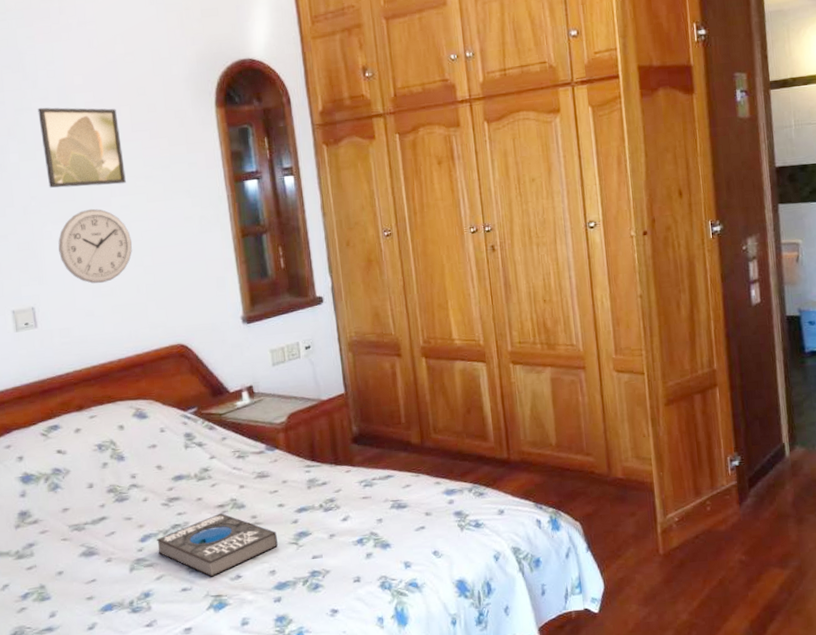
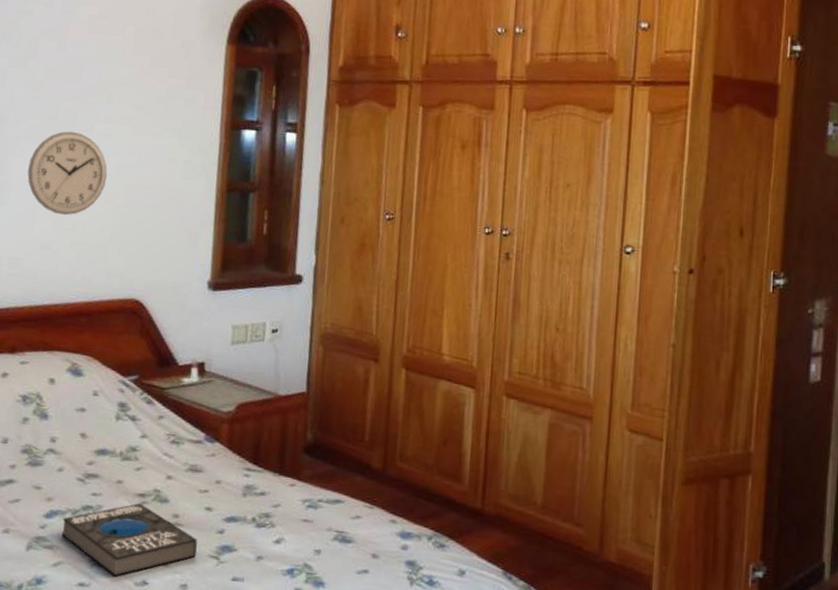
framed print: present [38,107,126,188] -> none [32,13,121,110]

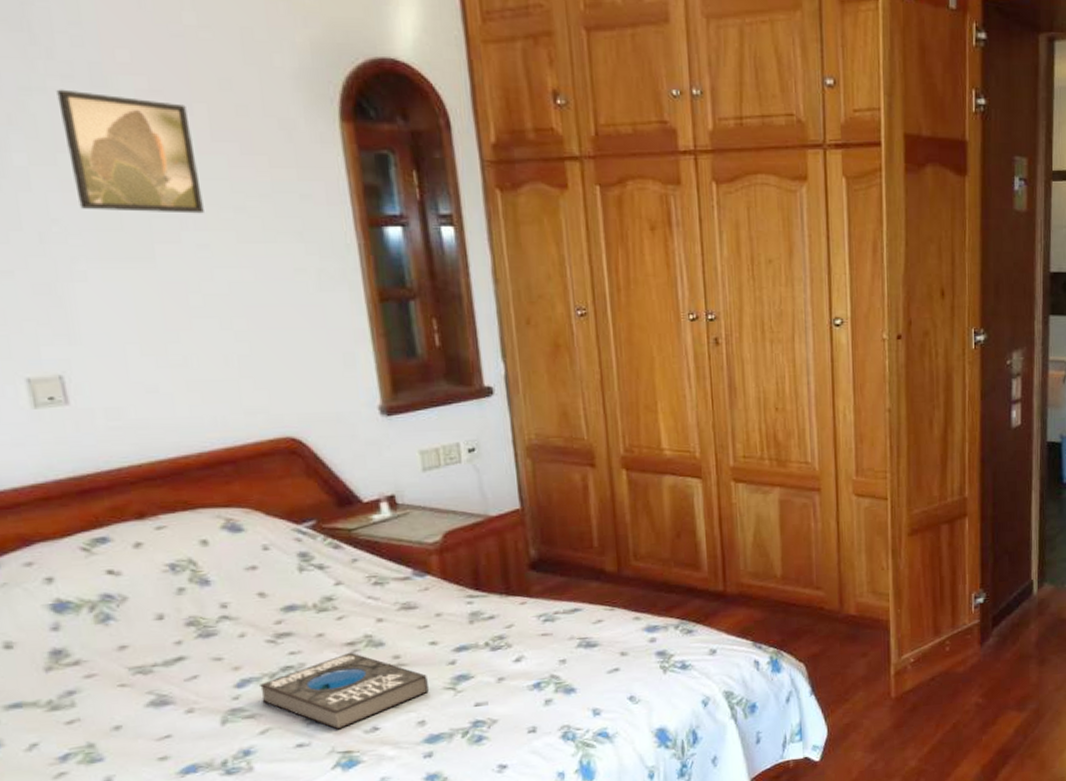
wall clock: present [27,131,108,216] -> none [97,244,216,350]
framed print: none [32,13,121,110] -> present [56,89,204,214]

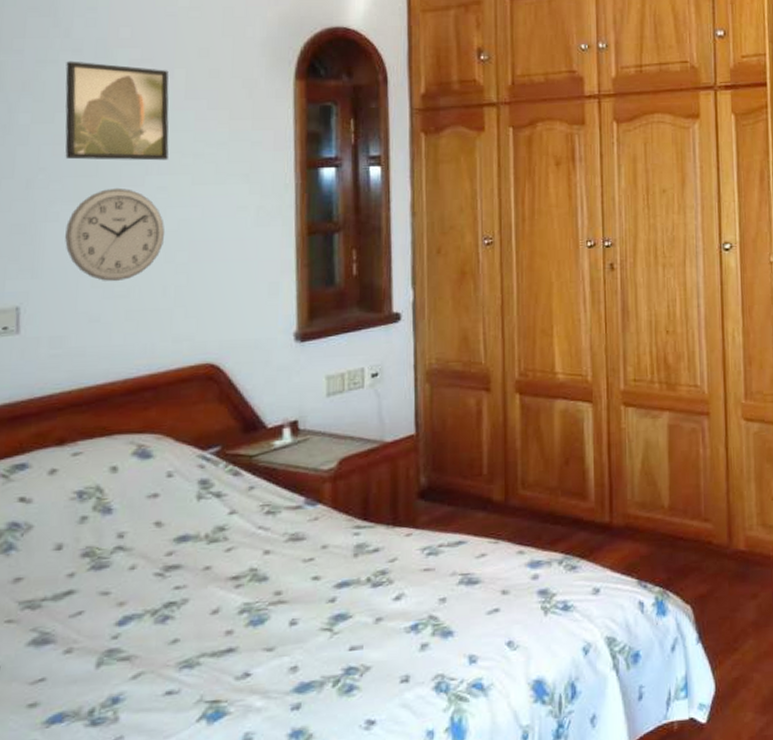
wall clock: none [97,244,216,350] -> present [65,187,165,282]
book: present [258,652,429,730] -> none [139,587,306,676]

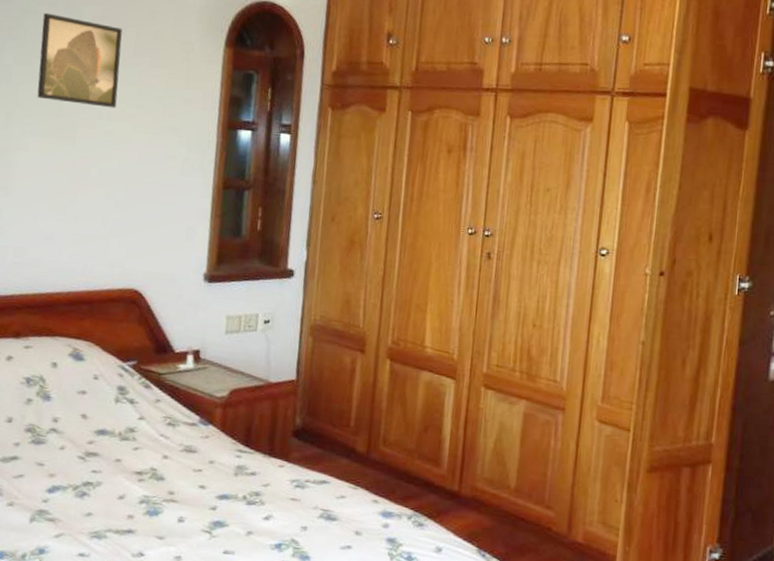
wall clock: present [65,187,165,282] -> none [31,127,109,209]

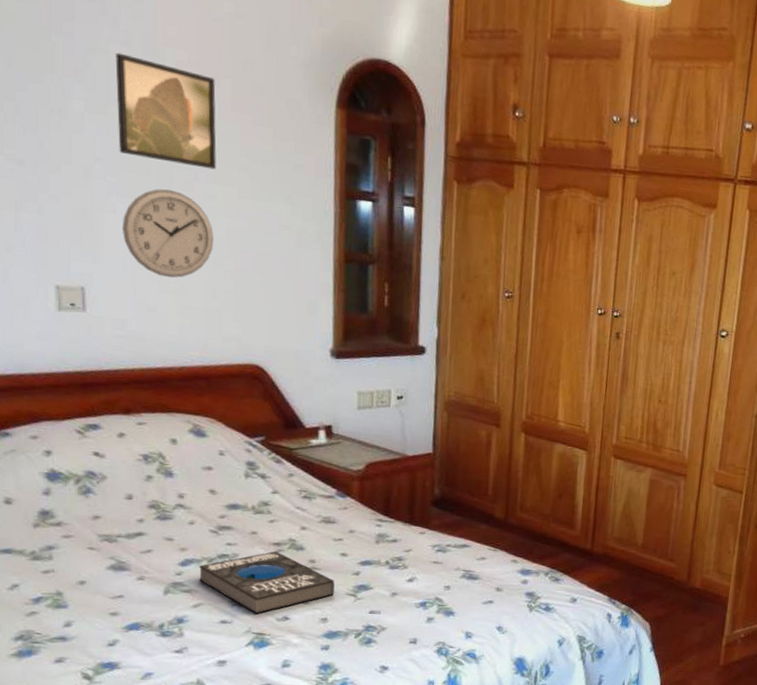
wall clock: none [31,127,109,209] -> present [123,188,214,278]
book: none [63,480,191,548] -> present [198,550,335,614]

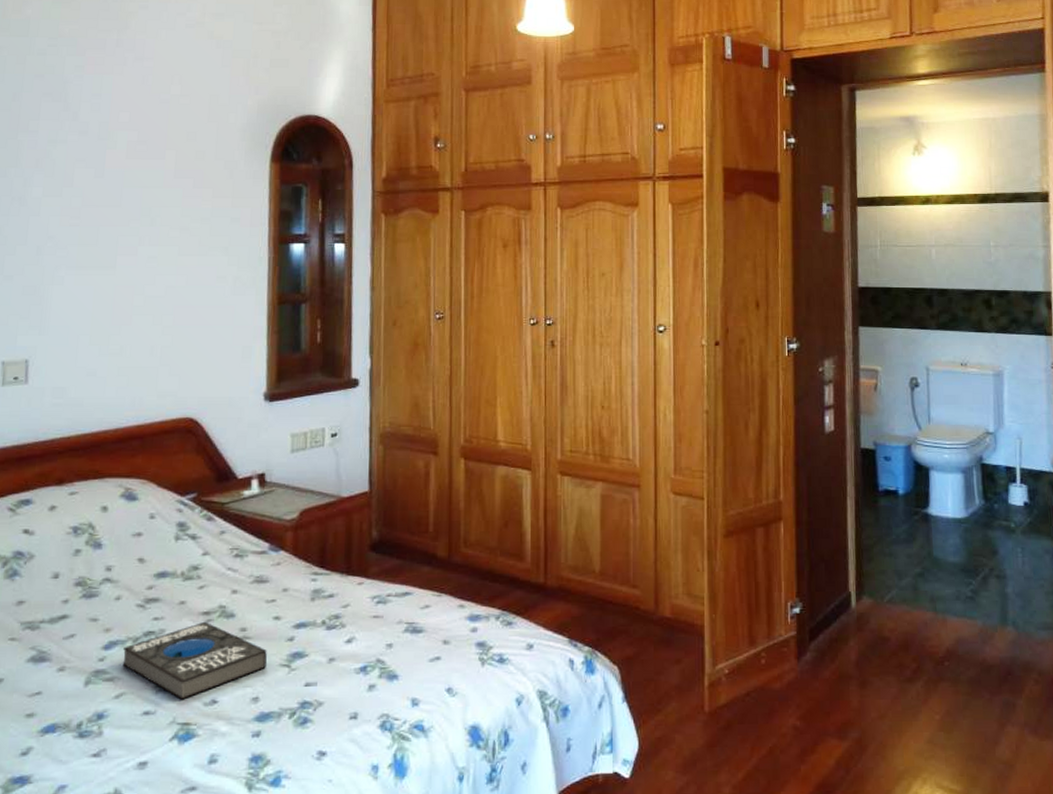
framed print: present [115,52,217,170] -> none [70,141,161,233]
wall clock: present [123,188,214,278] -> none [68,256,154,341]

